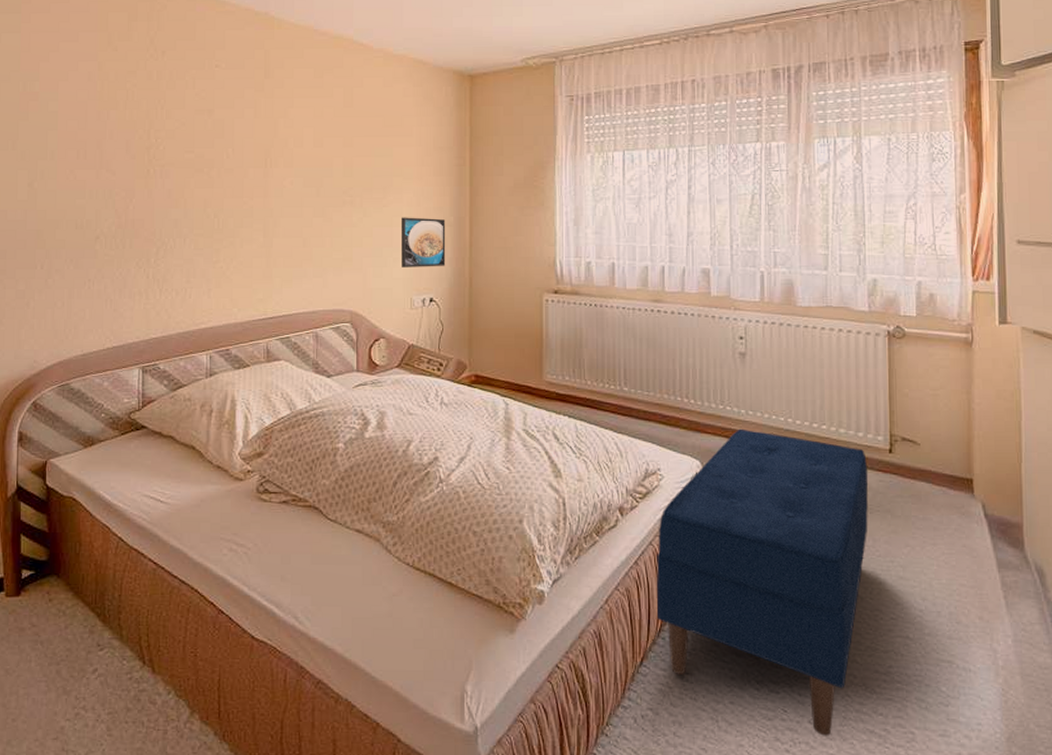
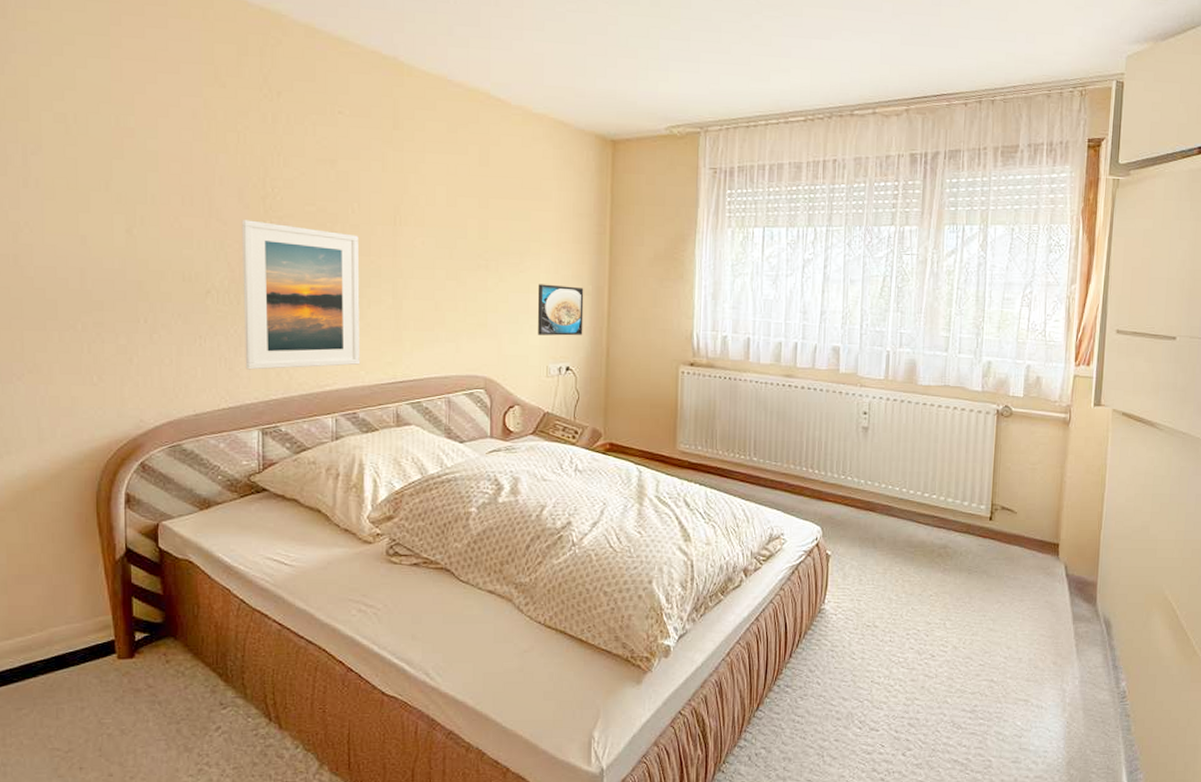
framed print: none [128,169,233,310] -> present [241,220,360,370]
bench: present [656,428,869,736] -> none [774,497,970,766]

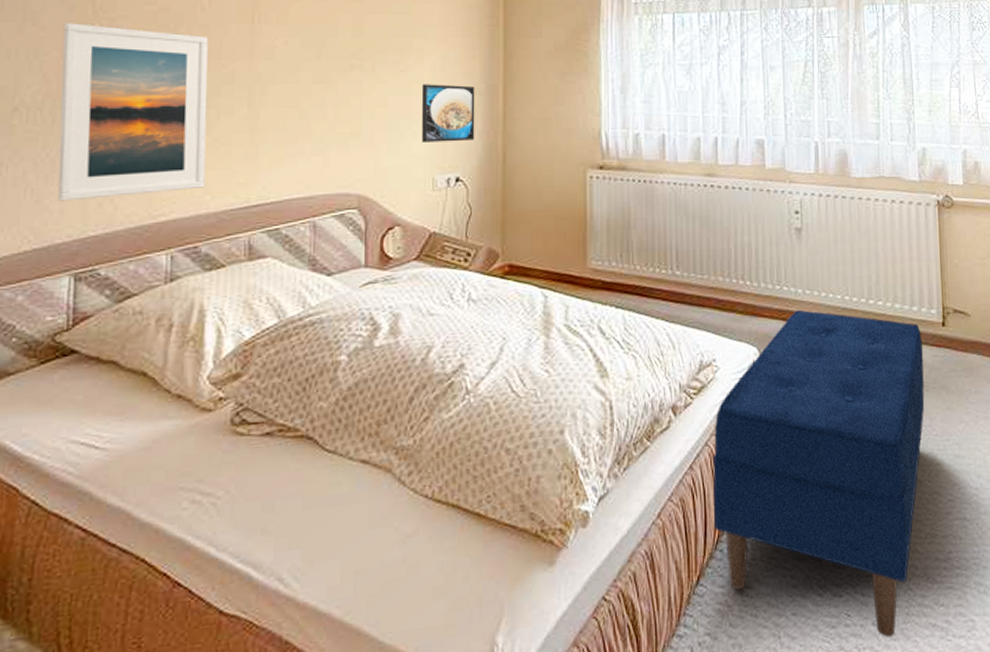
bench: none [774,497,970,766] -> present [712,309,925,638]

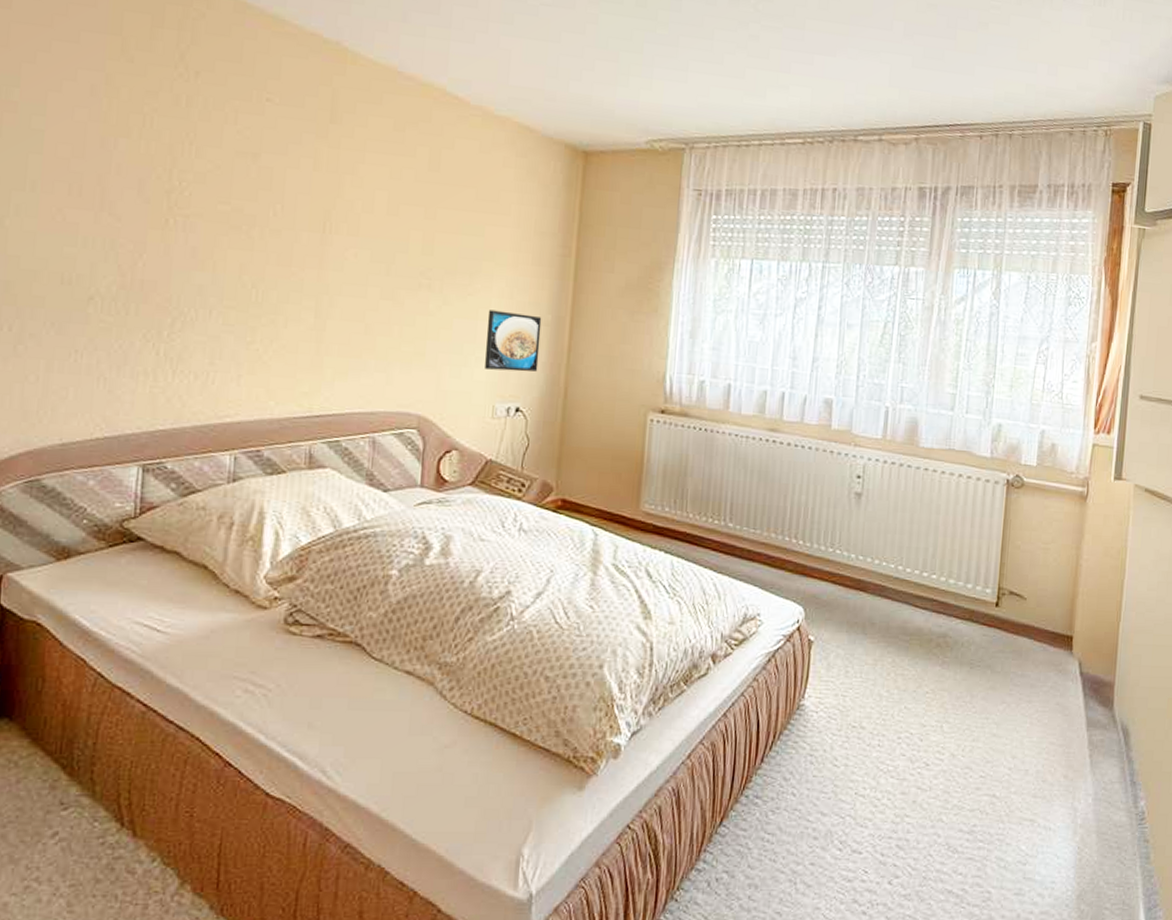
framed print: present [57,23,209,201] -> none [128,216,279,394]
bench: present [712,309,925,638] -> none [742,574,974,897]

